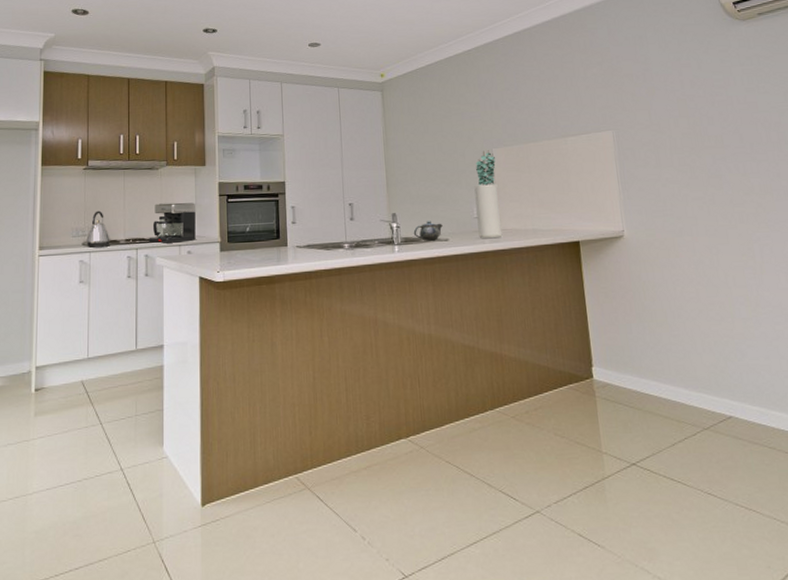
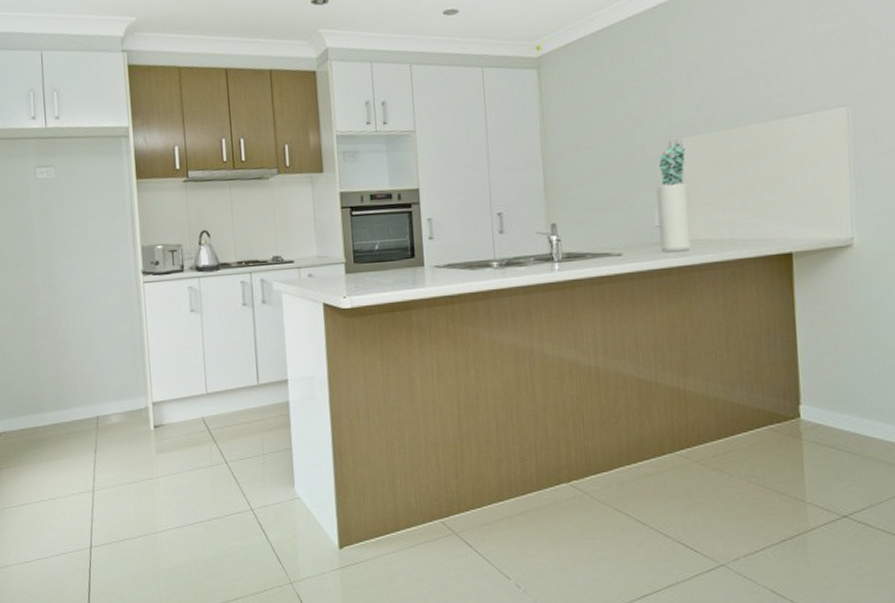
toaster: none [37,221,78,251] -> present [140,243,185,276]
coffee maker: present [149,202,196,244] -> none [263,217,317,266]
teapot: present [413,220,443,241] -> none [577,230,615,257]

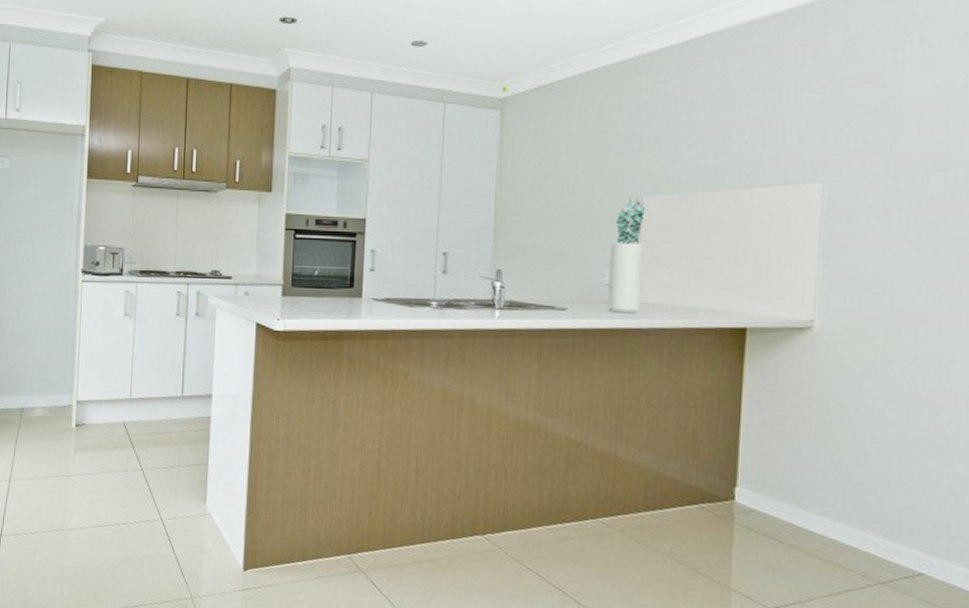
kettle: present [192,229,221,273] -> none [132,236,160,279]

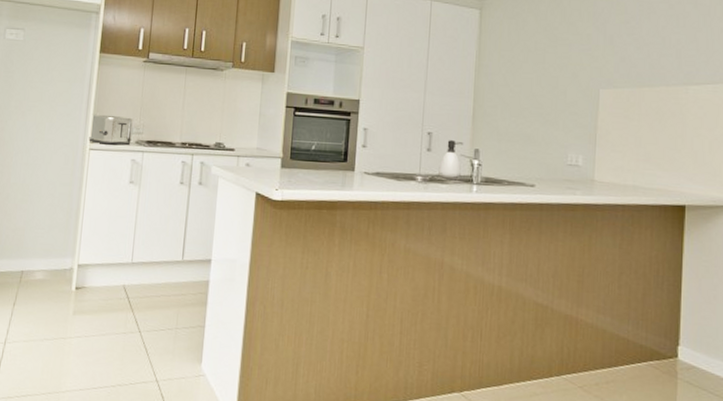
soap dispenser: none [455,260,484,305] -> present [438,140,464,181]
vase: present [607,198,645,312] -> none [570,90,601,190]

